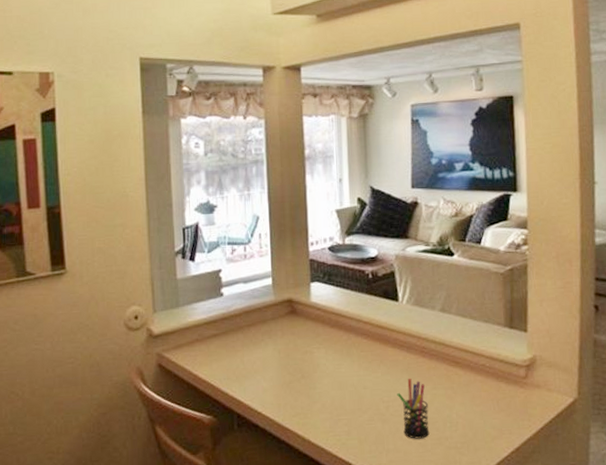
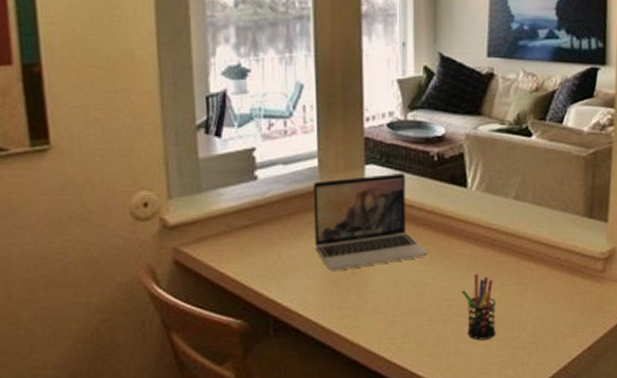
laptop: none [268,289,367,374] -> present [313,173,428,271]

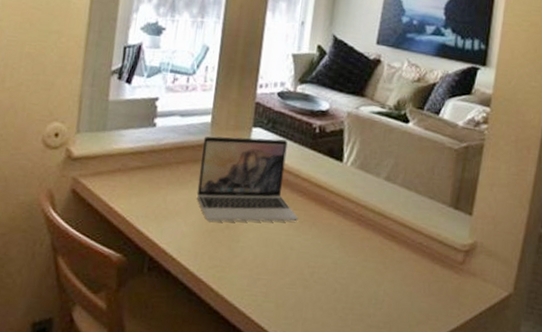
pen holder: present [461,273,496,340] -> none [324,245,356,312]

